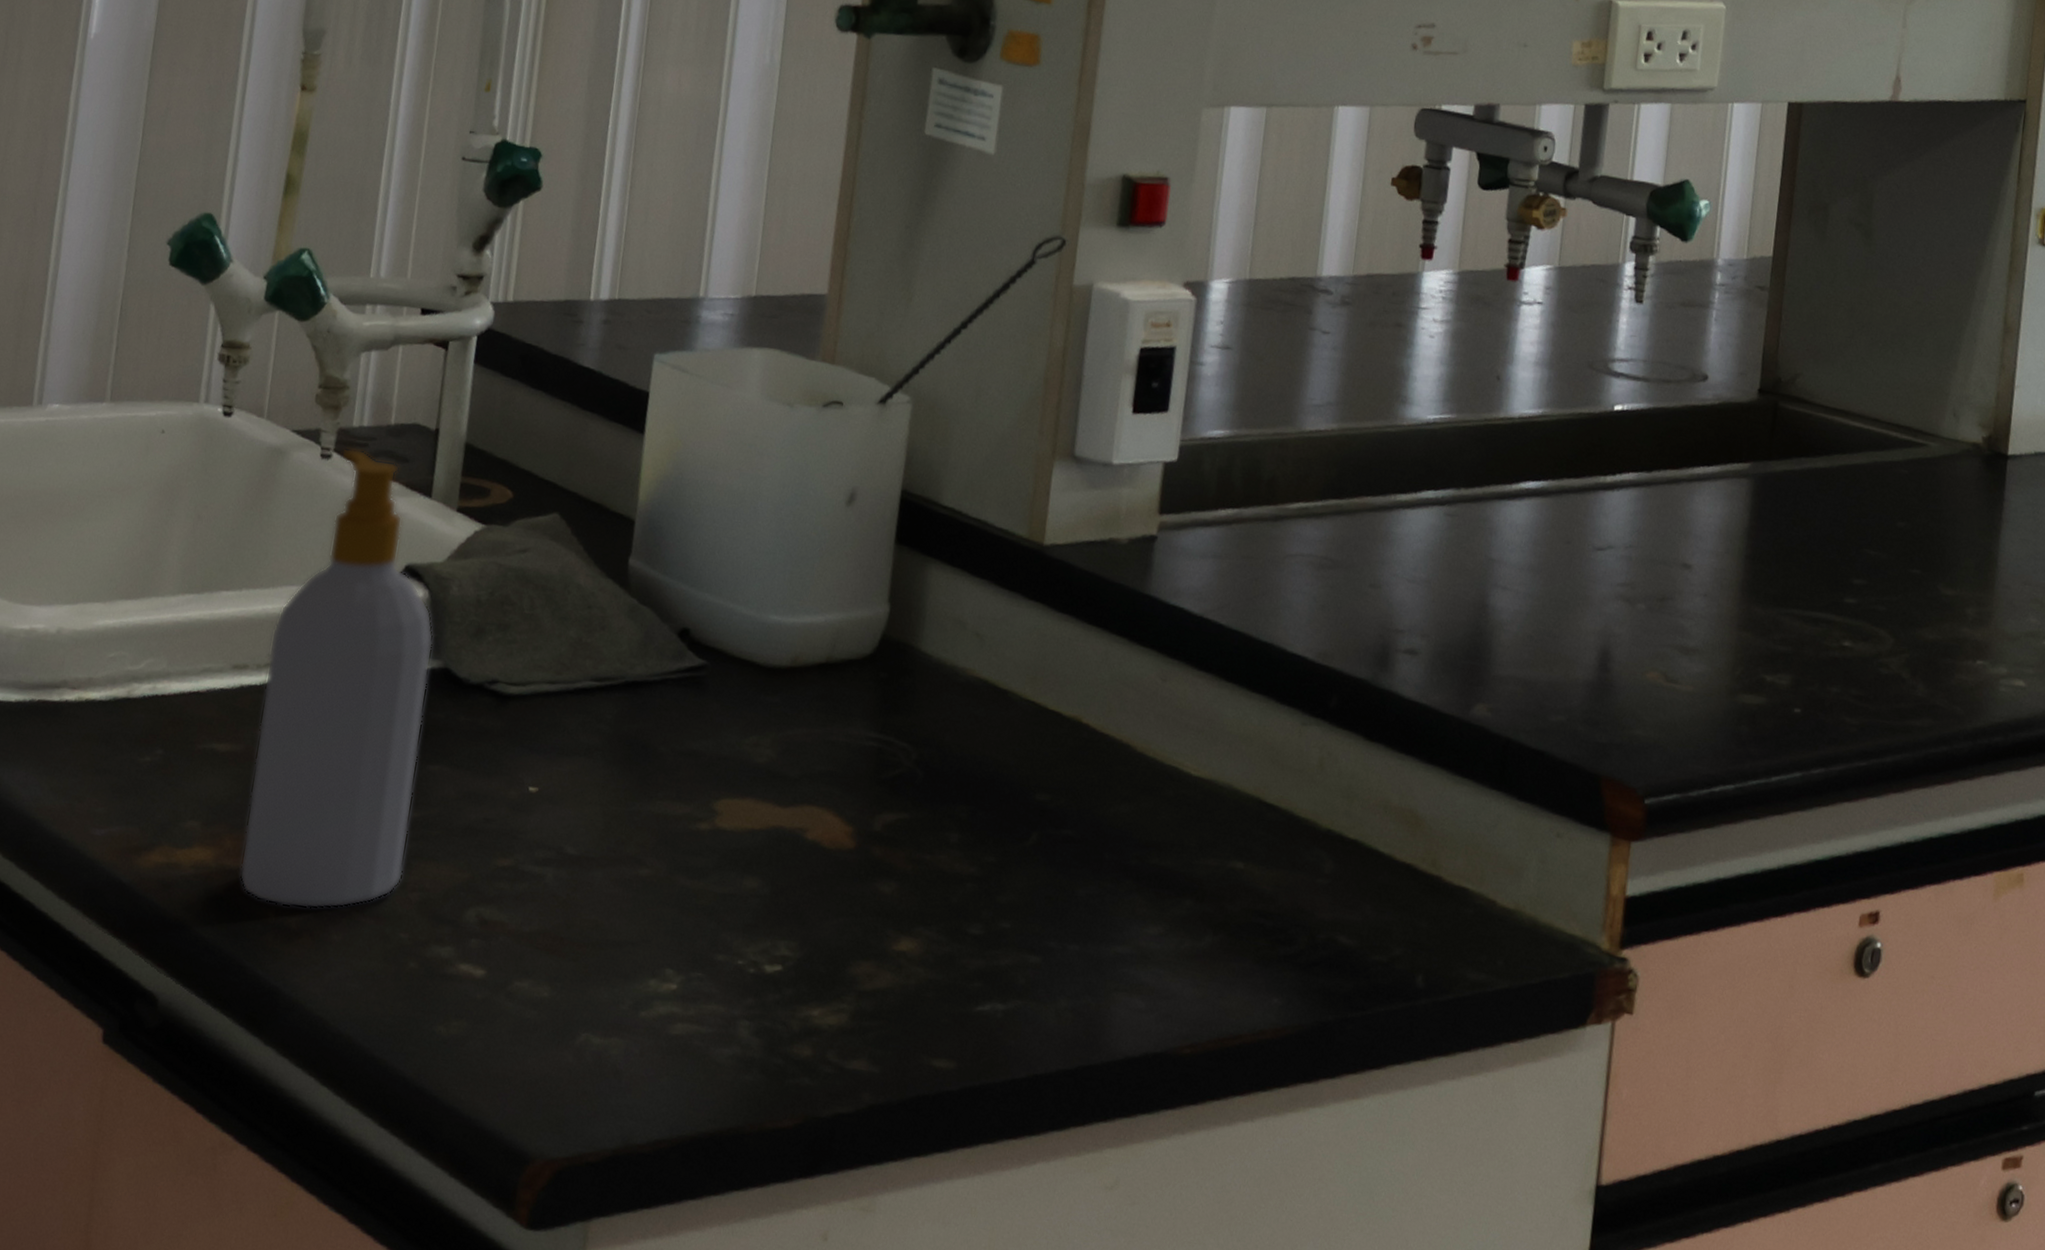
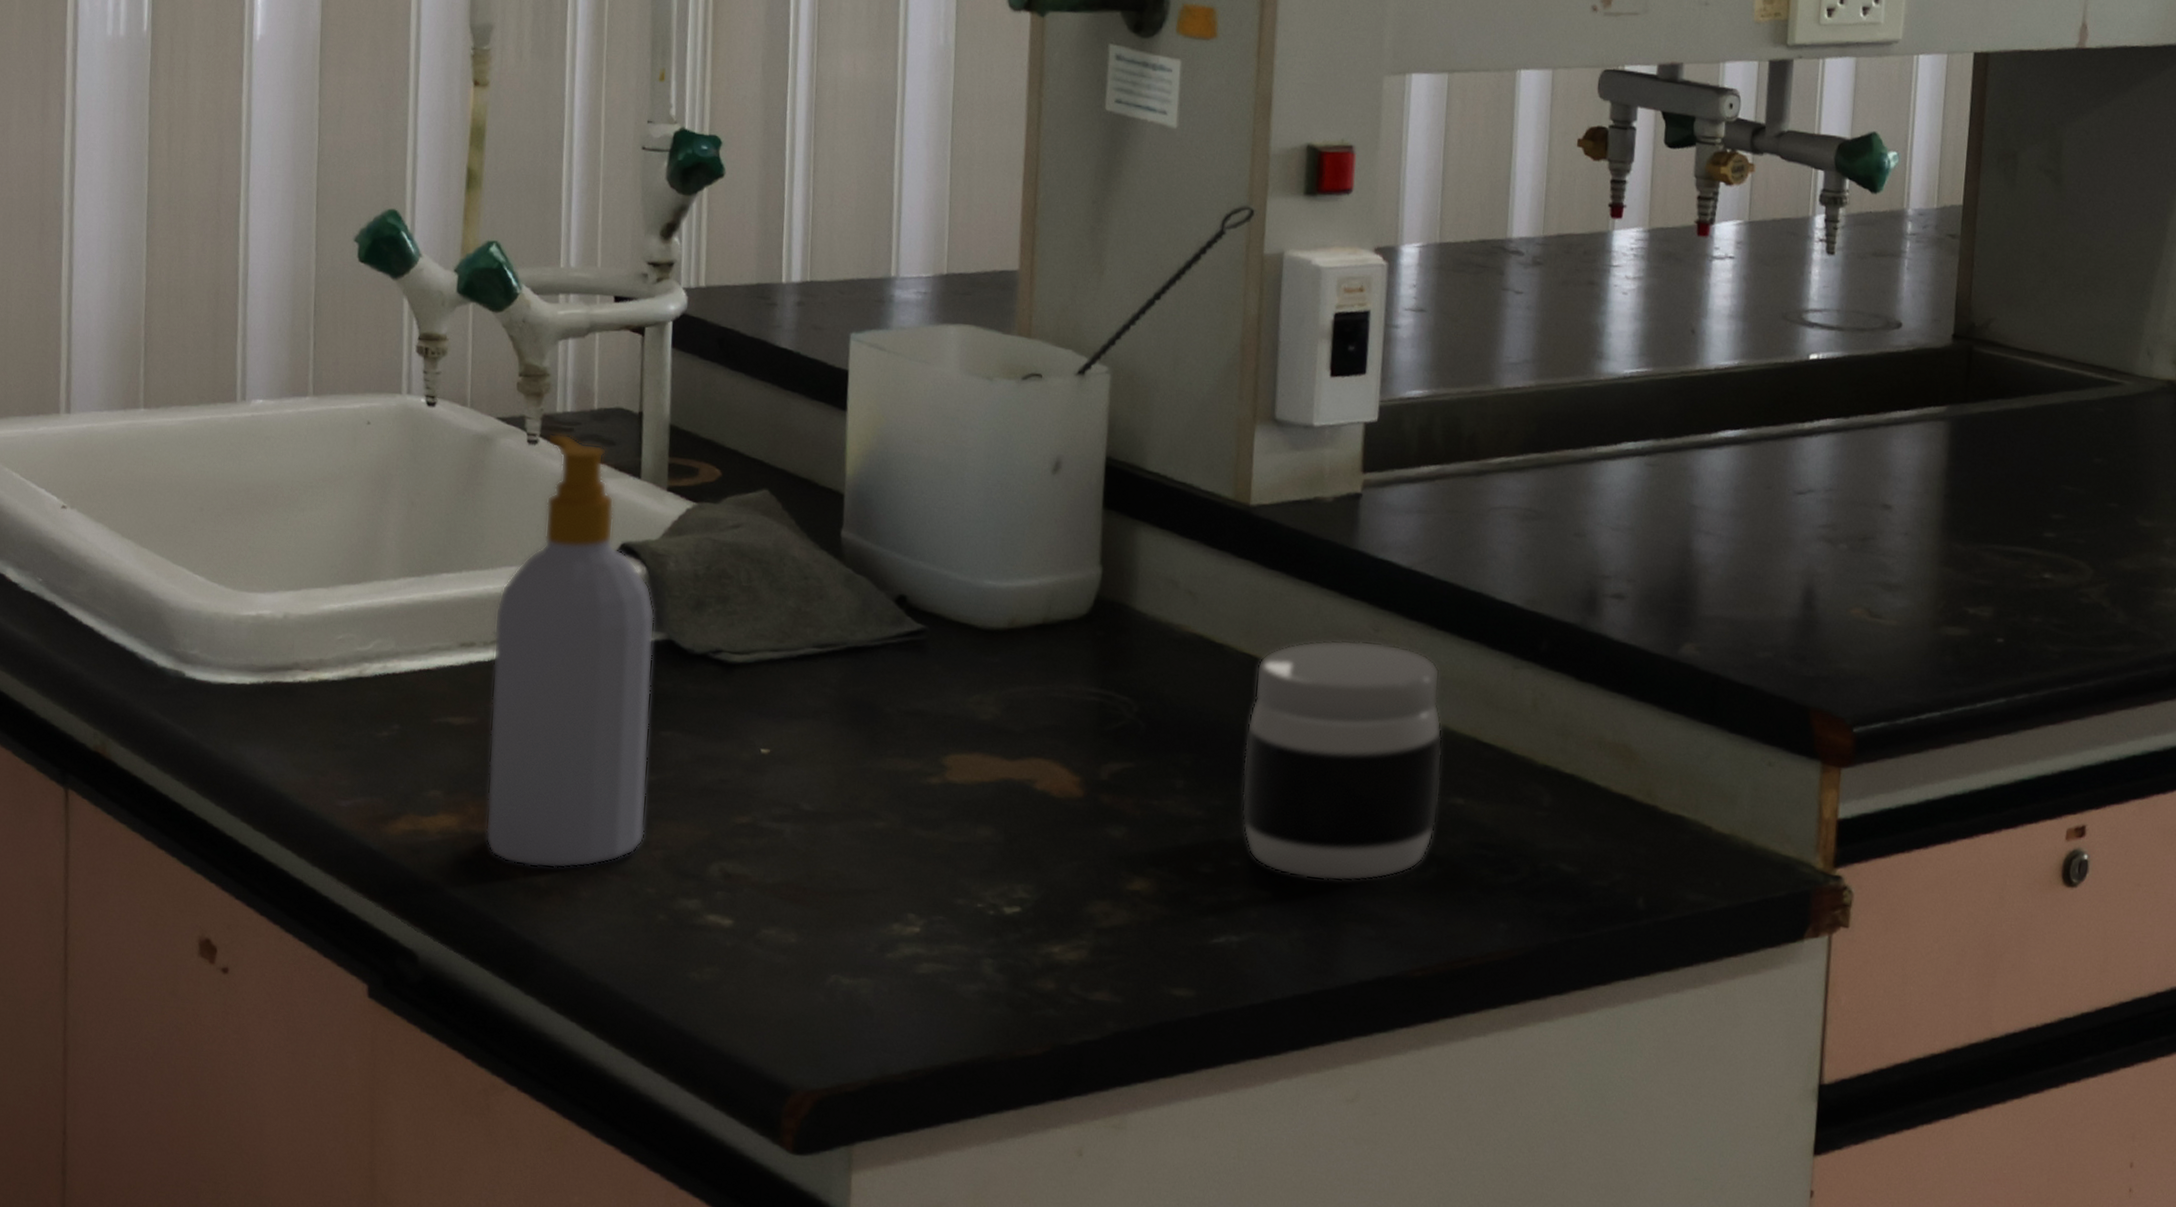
jar: none [1015,689,1227,949] -> present [1241,640,1443,882]

